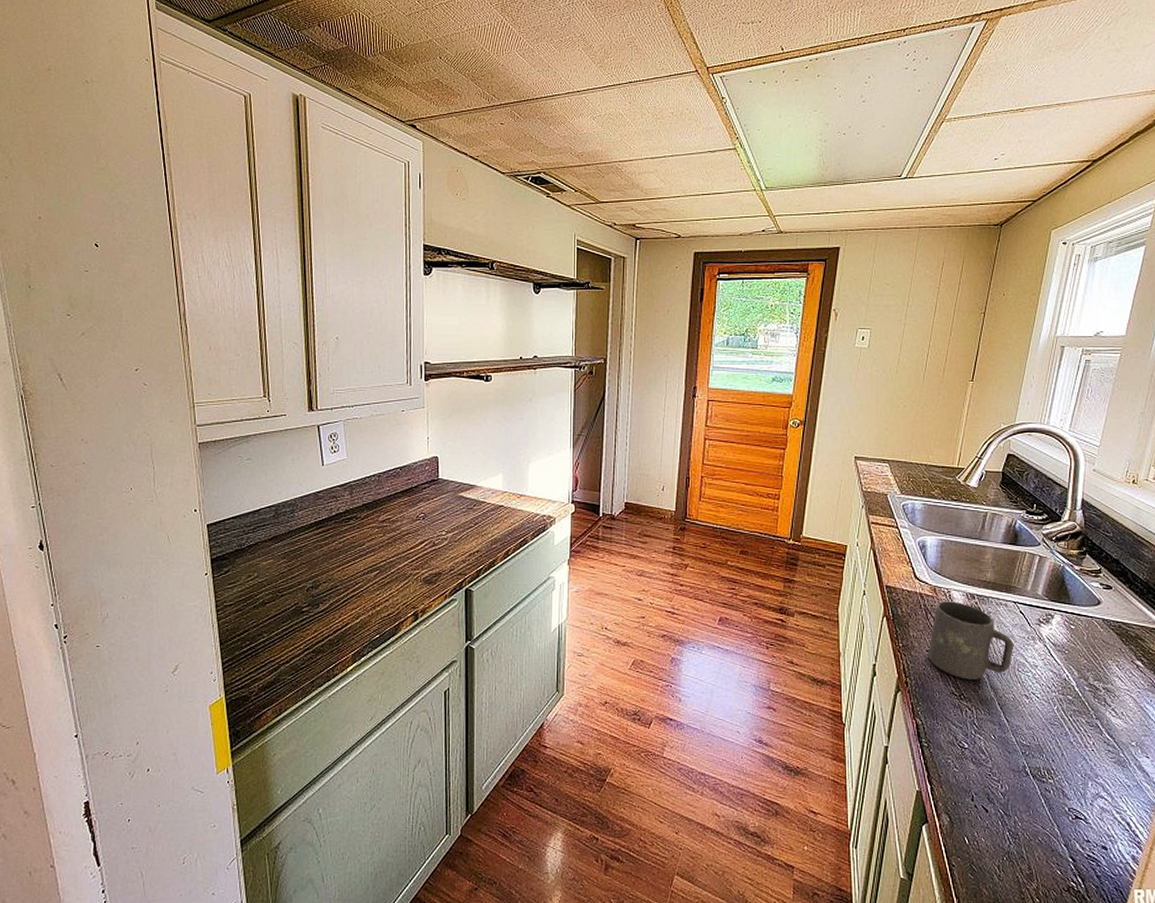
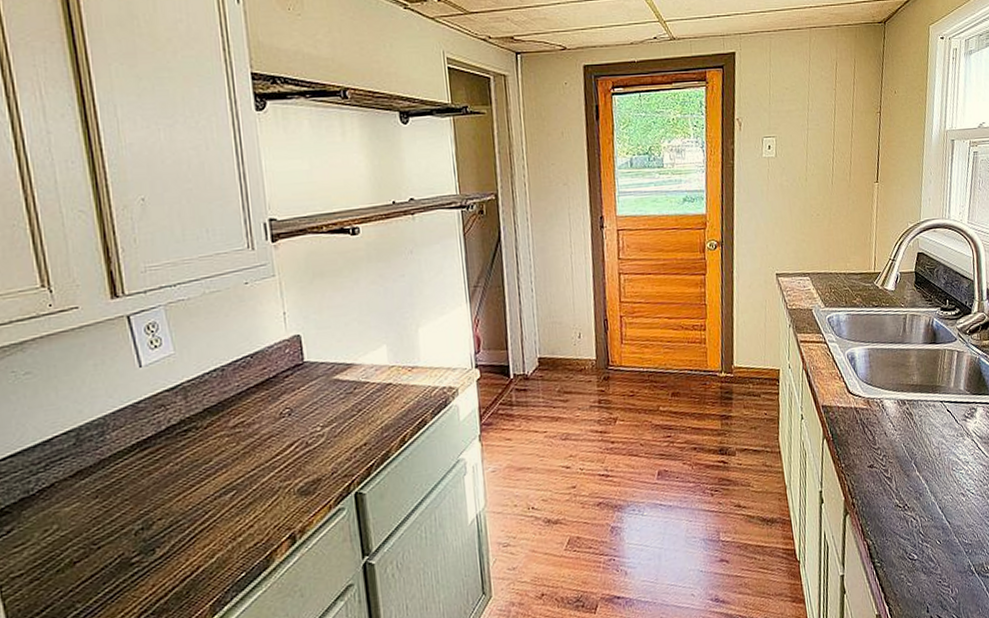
mug: present [927,601,1014,679] -> none [869,410,946,489]

